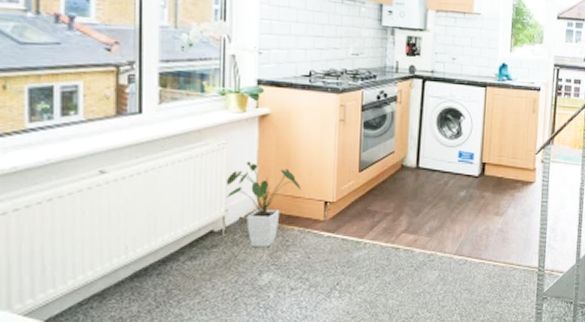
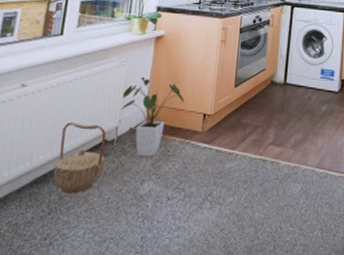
basket: none [155,213,215,287] -> present [53,122,107,194]

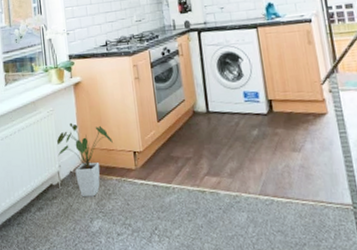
basket: present [53,122,107,194] -> none [14,171,56,235]

